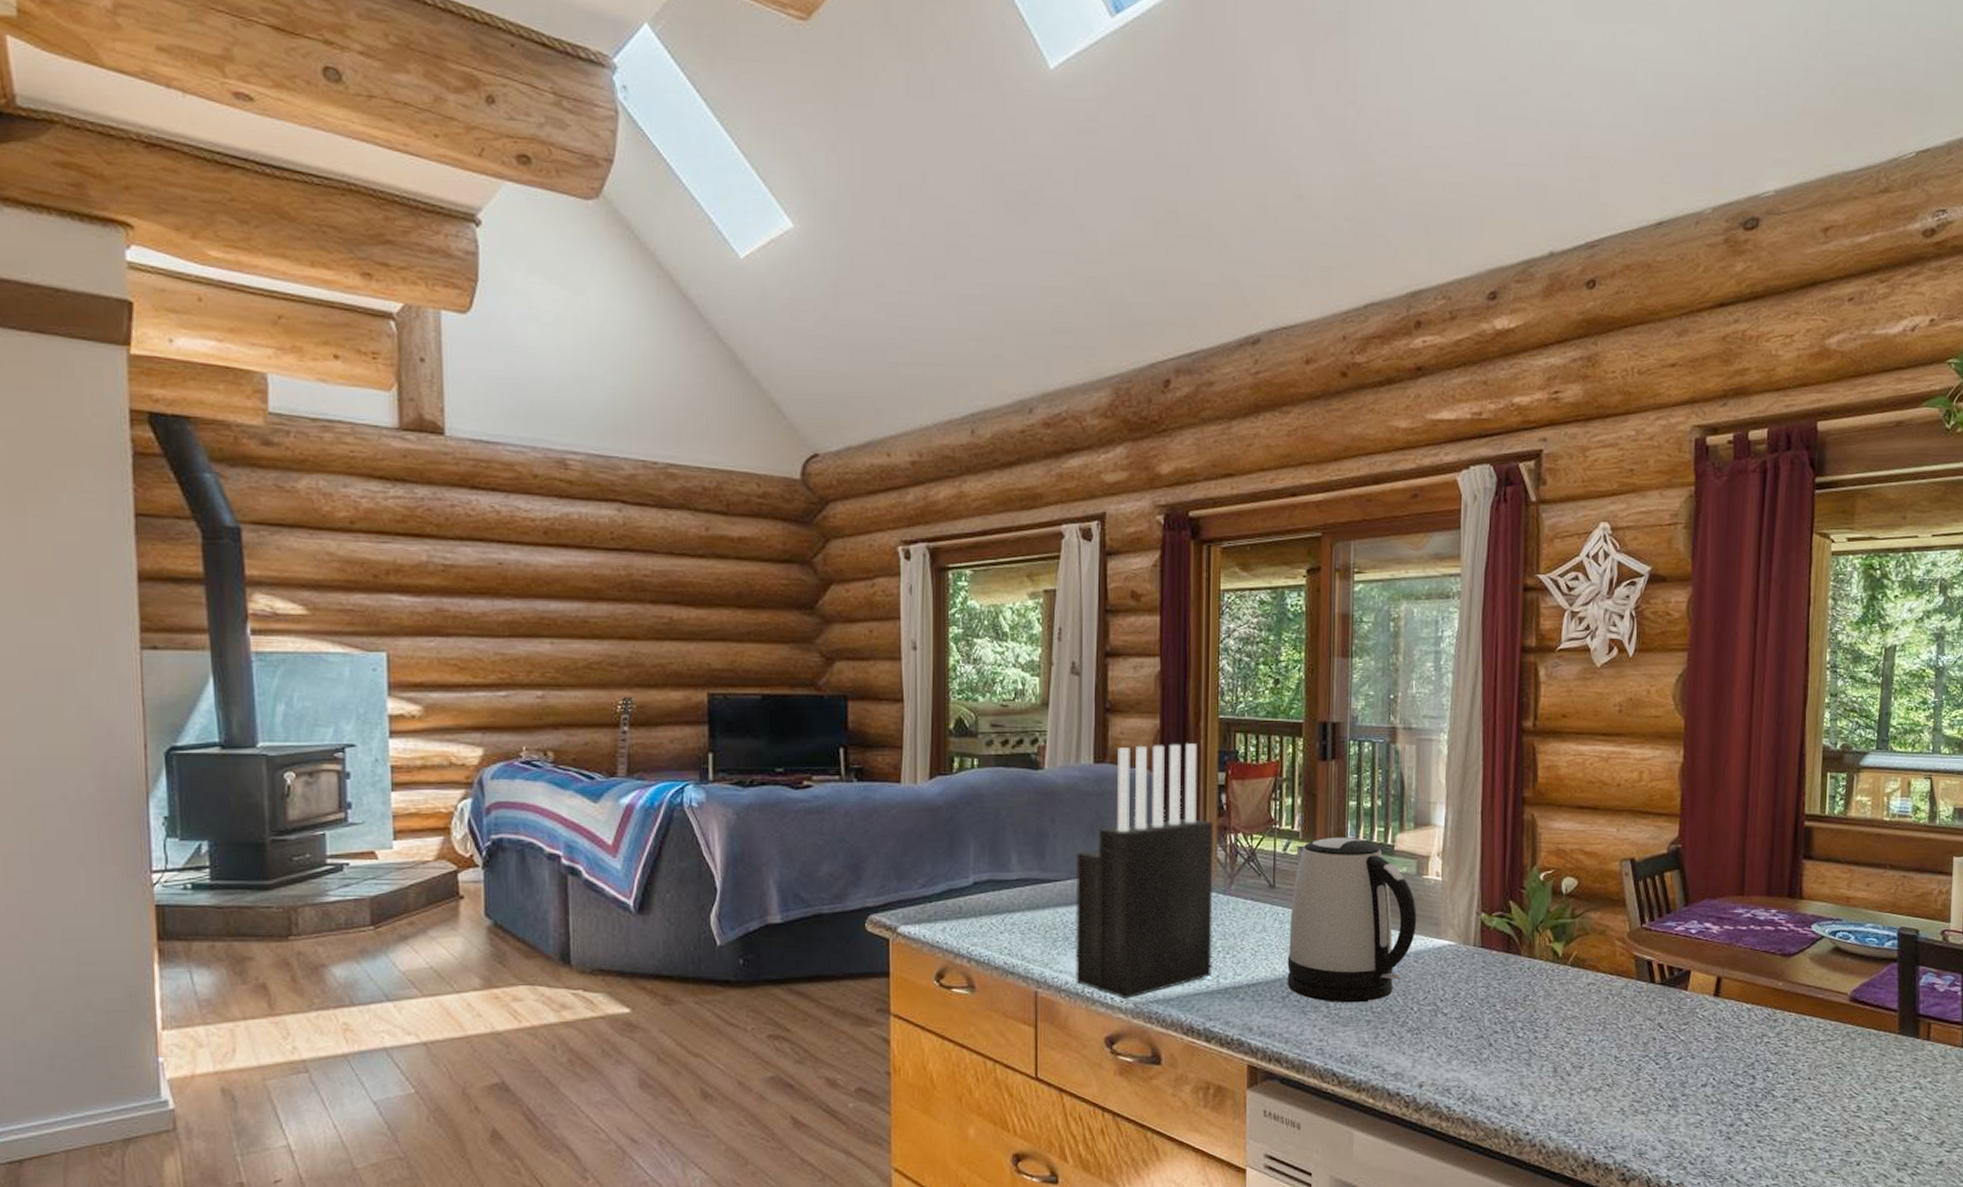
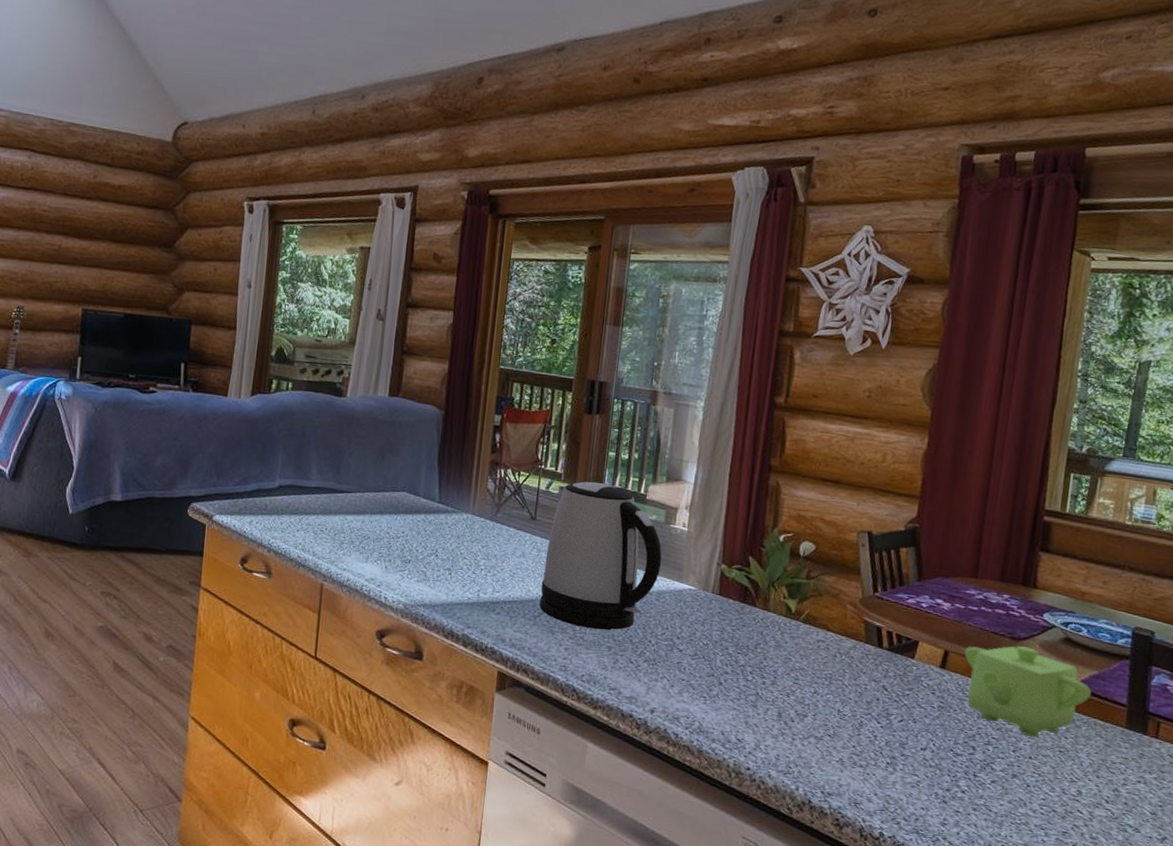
knife block: present [1075,742,1213,1000] -> none [356,385,486,601]
teapot: none [1737,962,1863,1056] -> present [964,646,1092,737]

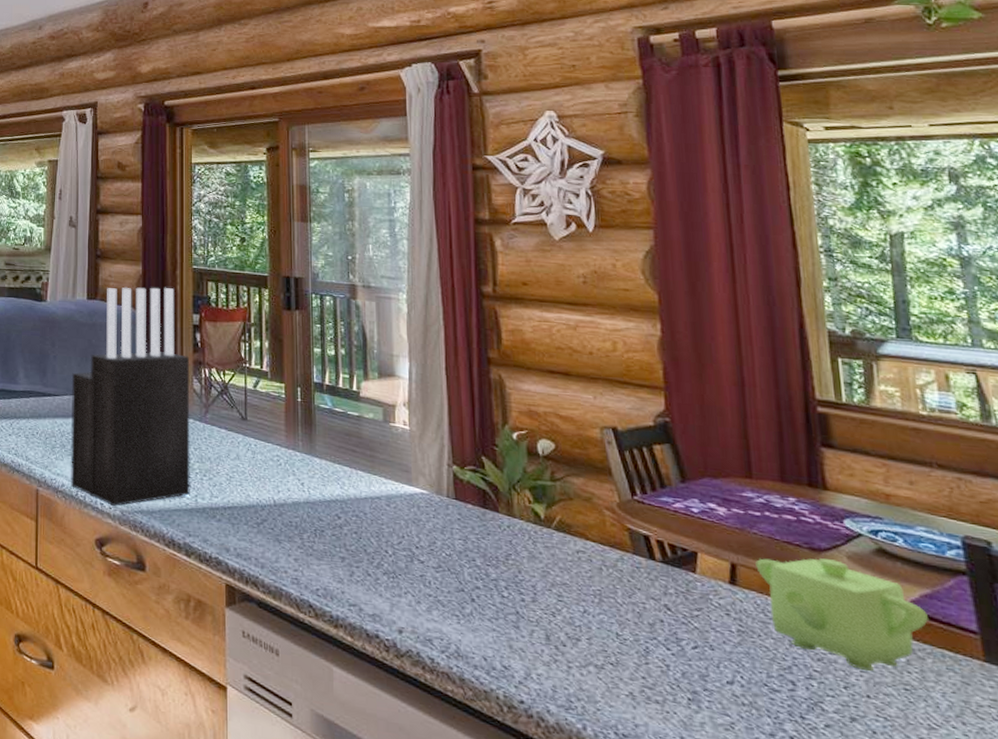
knife block: none [356,385,486,601] -> present [71,287,190,507]
kettle: present [539,481,662,631] -> none [261,379,387,539]

